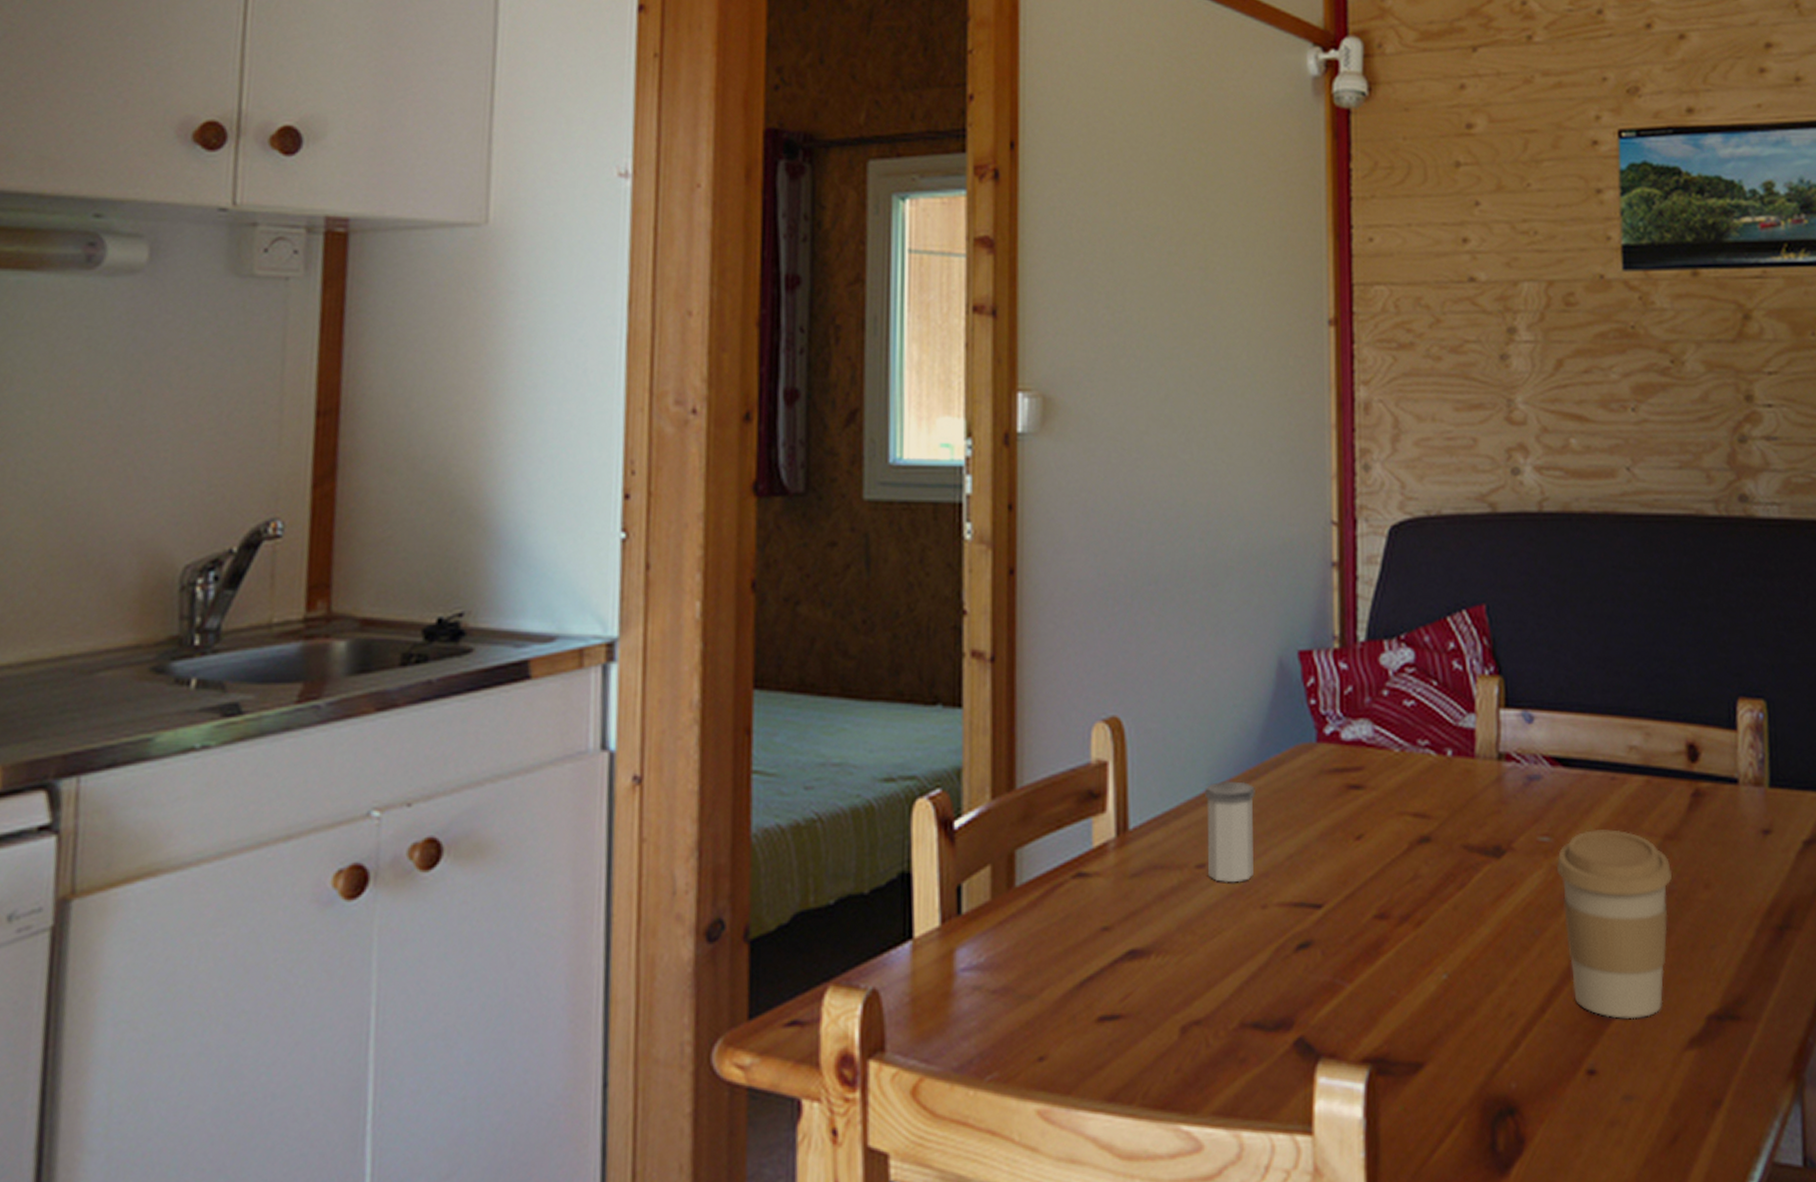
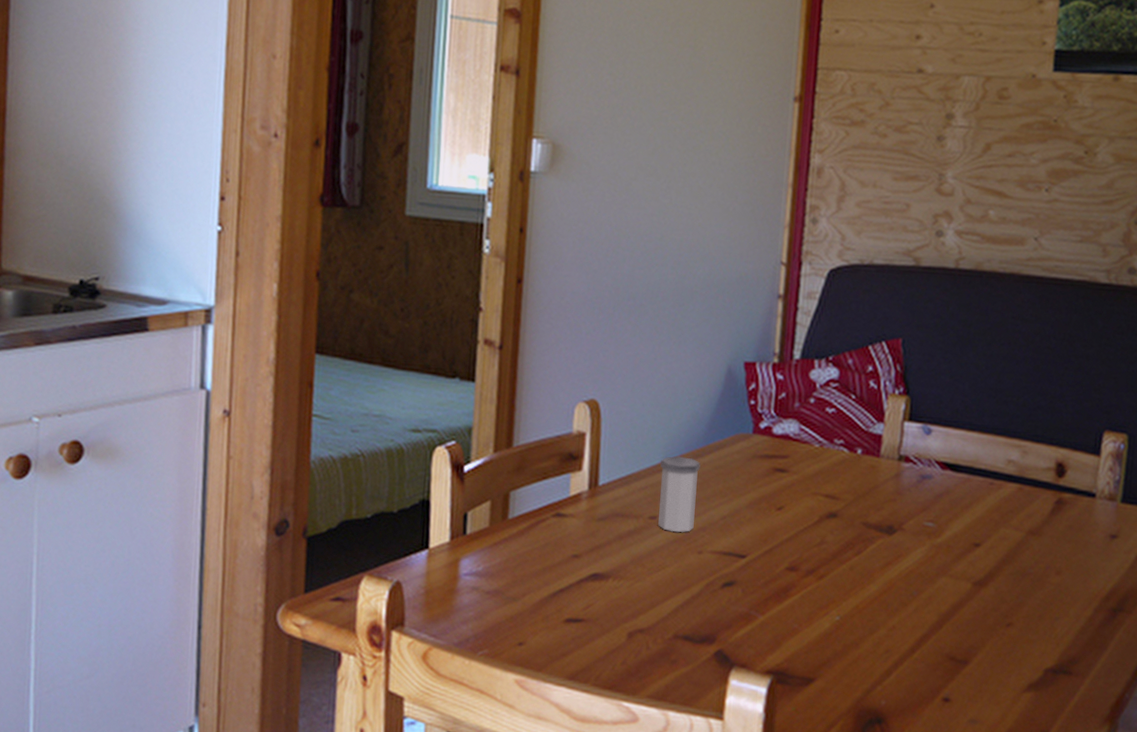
coffee cup: present [1556,829,1672,1020] -> none [936,521,1031,665]

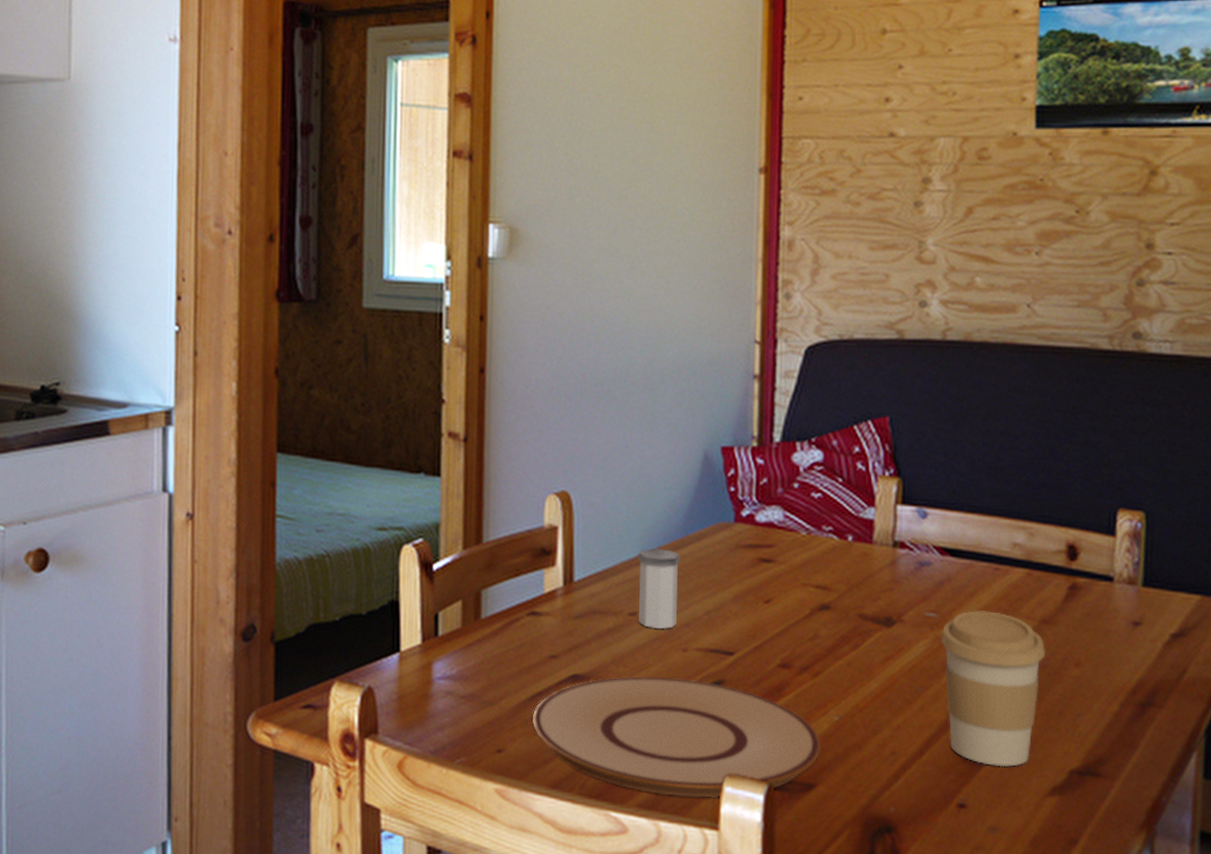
plate: none [553,576,822,690] -> present [533,676,821,798]
coffee cup: none [936,521,1031,665] -> present [940,610,1045,767]

